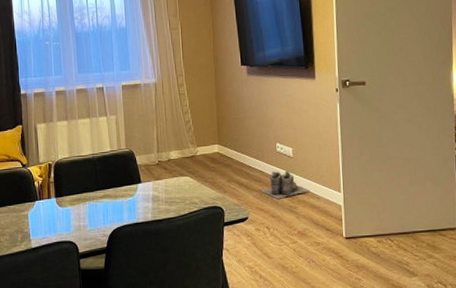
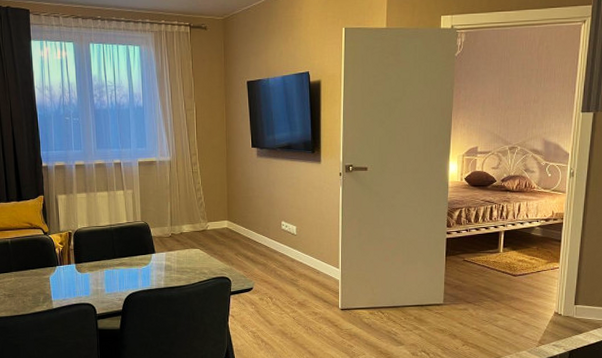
boots: present [260,170,311,199] -> none [265,247,312,272]

